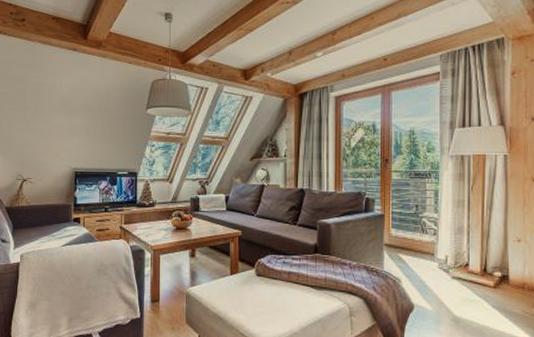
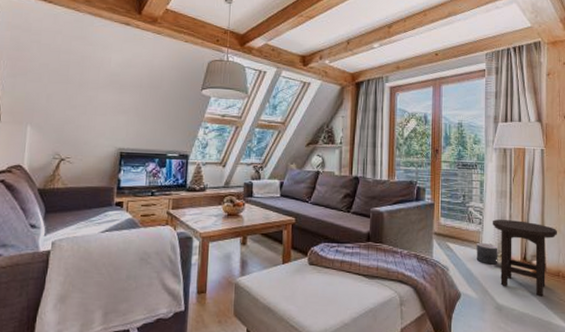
planter: none [430,253,455,276] -> present [476,242,498,265]
stool: none [449,230,523,310] -> present [493,219,558,297]

